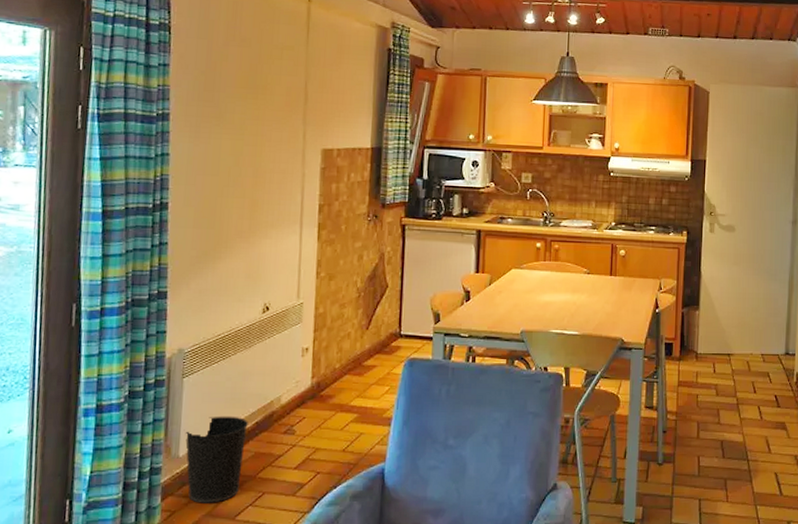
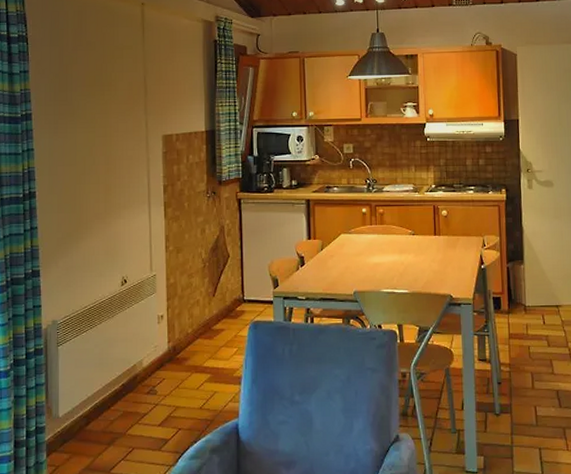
wastebasket: present [183,416,248,503] -> none [61,379,116,458]

